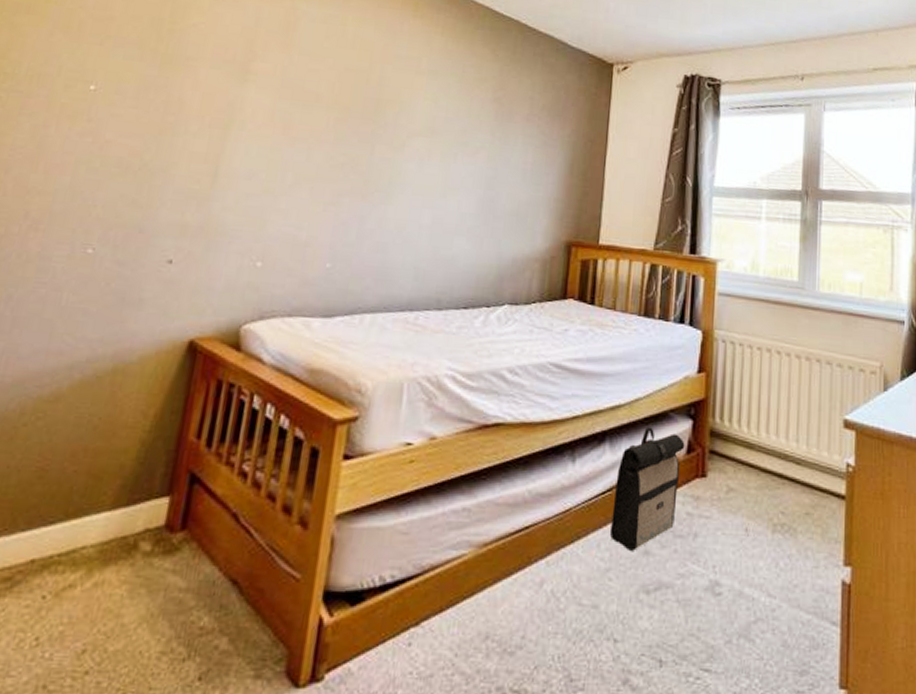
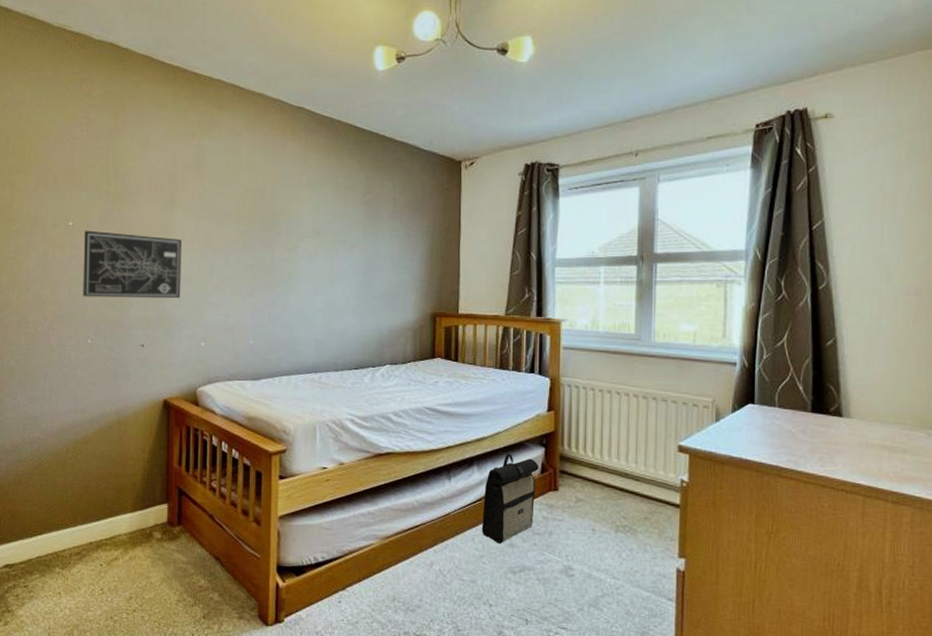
wall art: none [91,98,251,201] -> present [83,230,182,299]

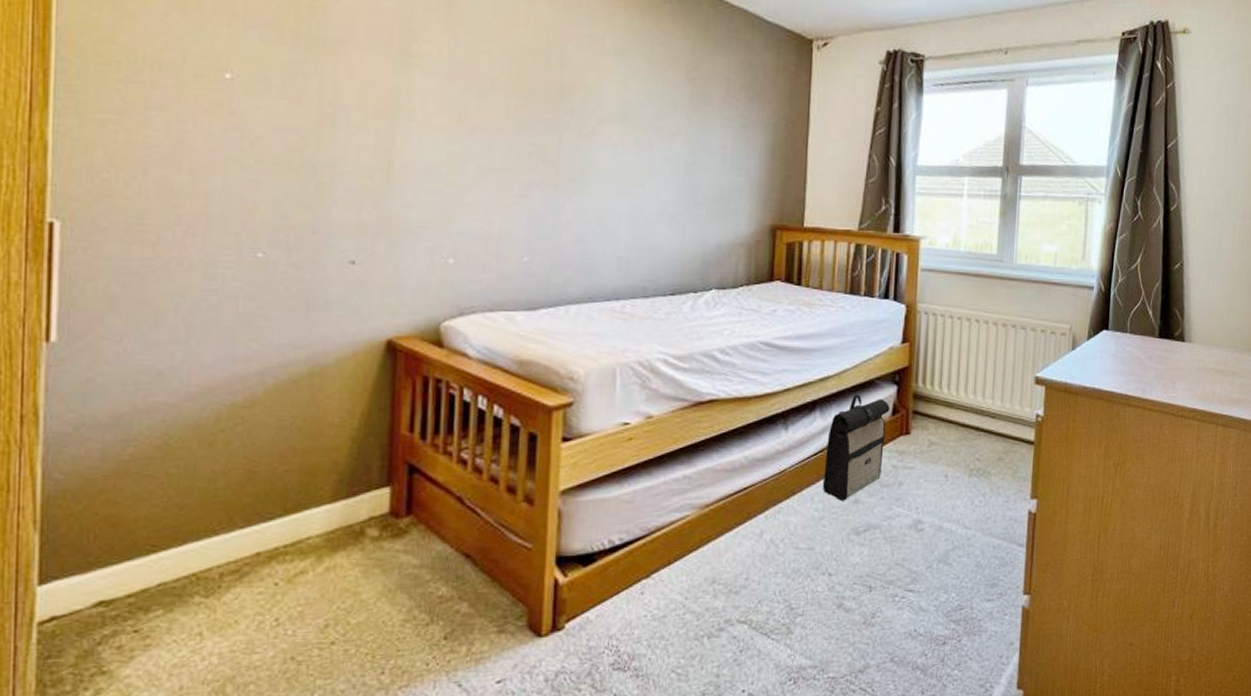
wall art: present [83,230,182,299] -> none [249,87,421,197]

